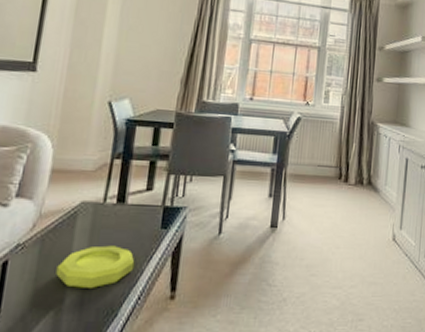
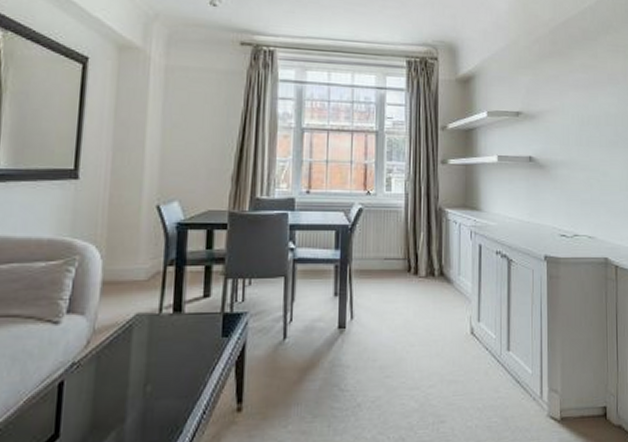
bowl: present [56,245,135,288] -> none [115,358,197,406]

